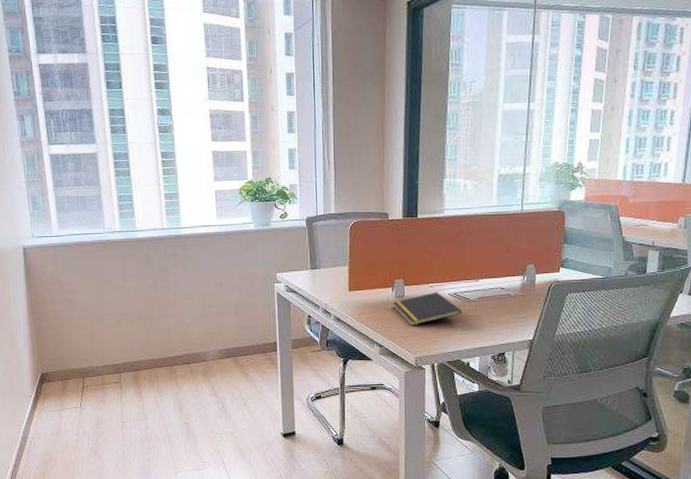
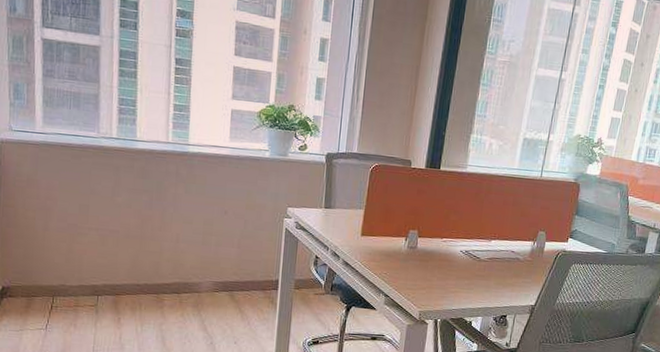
notepad: present [393,292,462,326] -> none [404,247,471,279]

